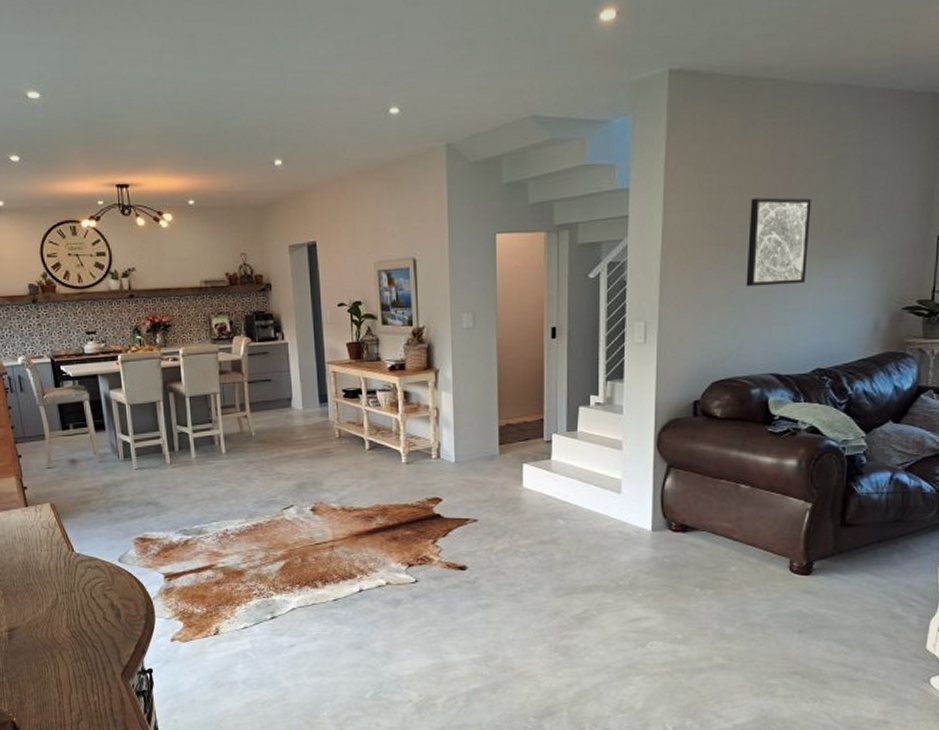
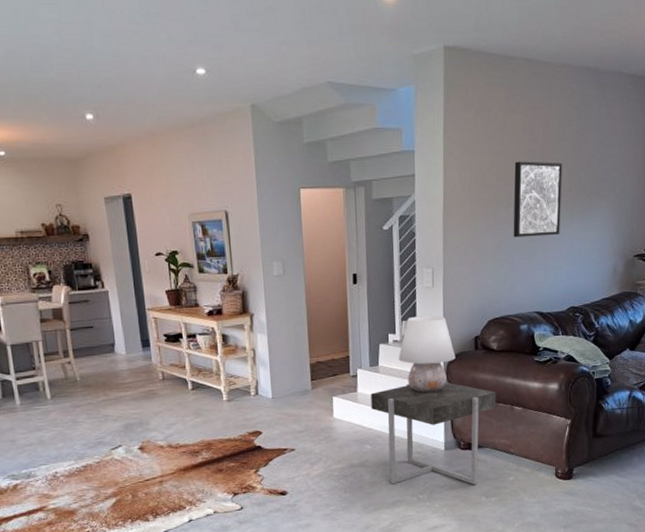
side table: none [566,452,718,574] -> present [371,382,496,485]
table lamp: none [600,375,669,464] -> present [398,315,456,393]

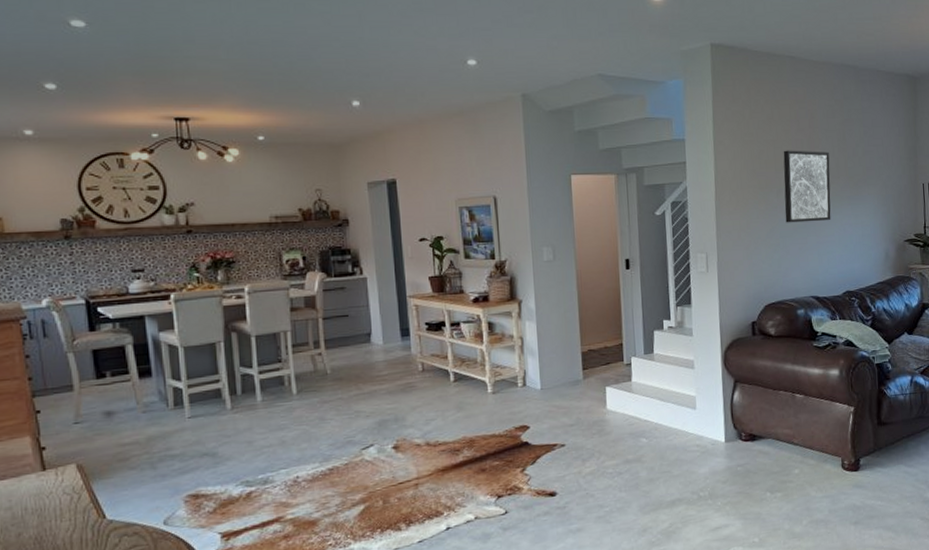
side table: present [371,382,496,485] -> none [646,369,777,481]
table lamp: present [398,315,456,393] -> none [674,300,733,381]

